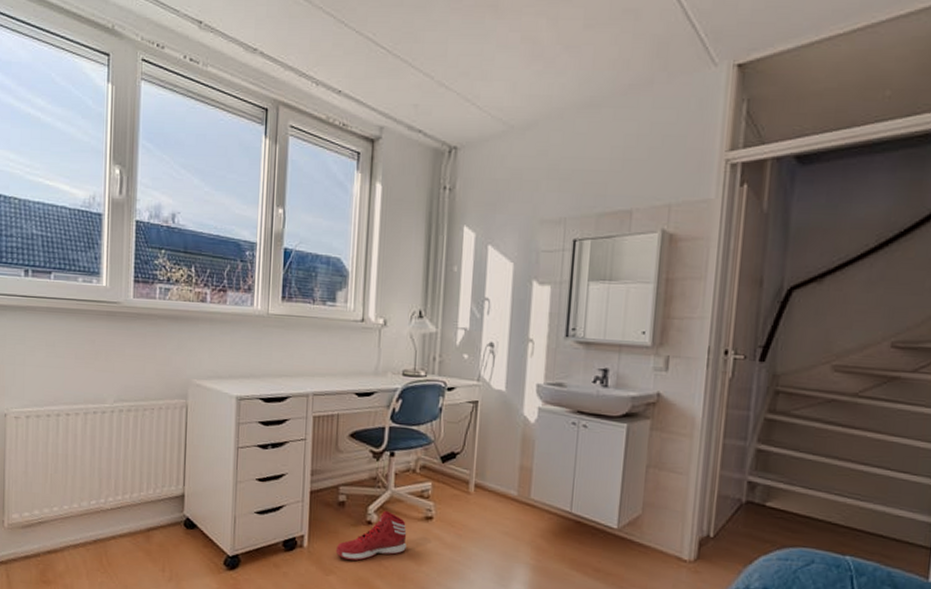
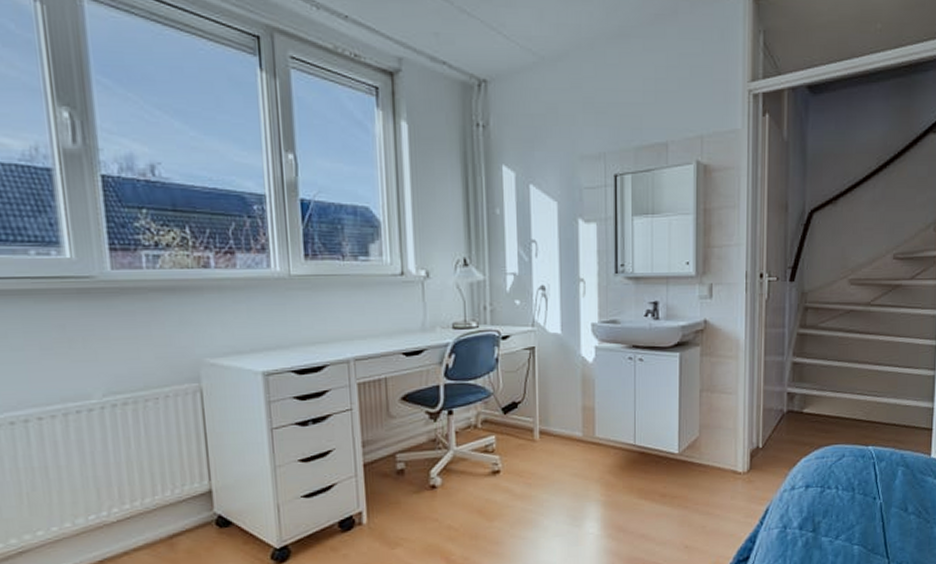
sneaker: present [335,511,407,561] -> none [399,472,475,529]

